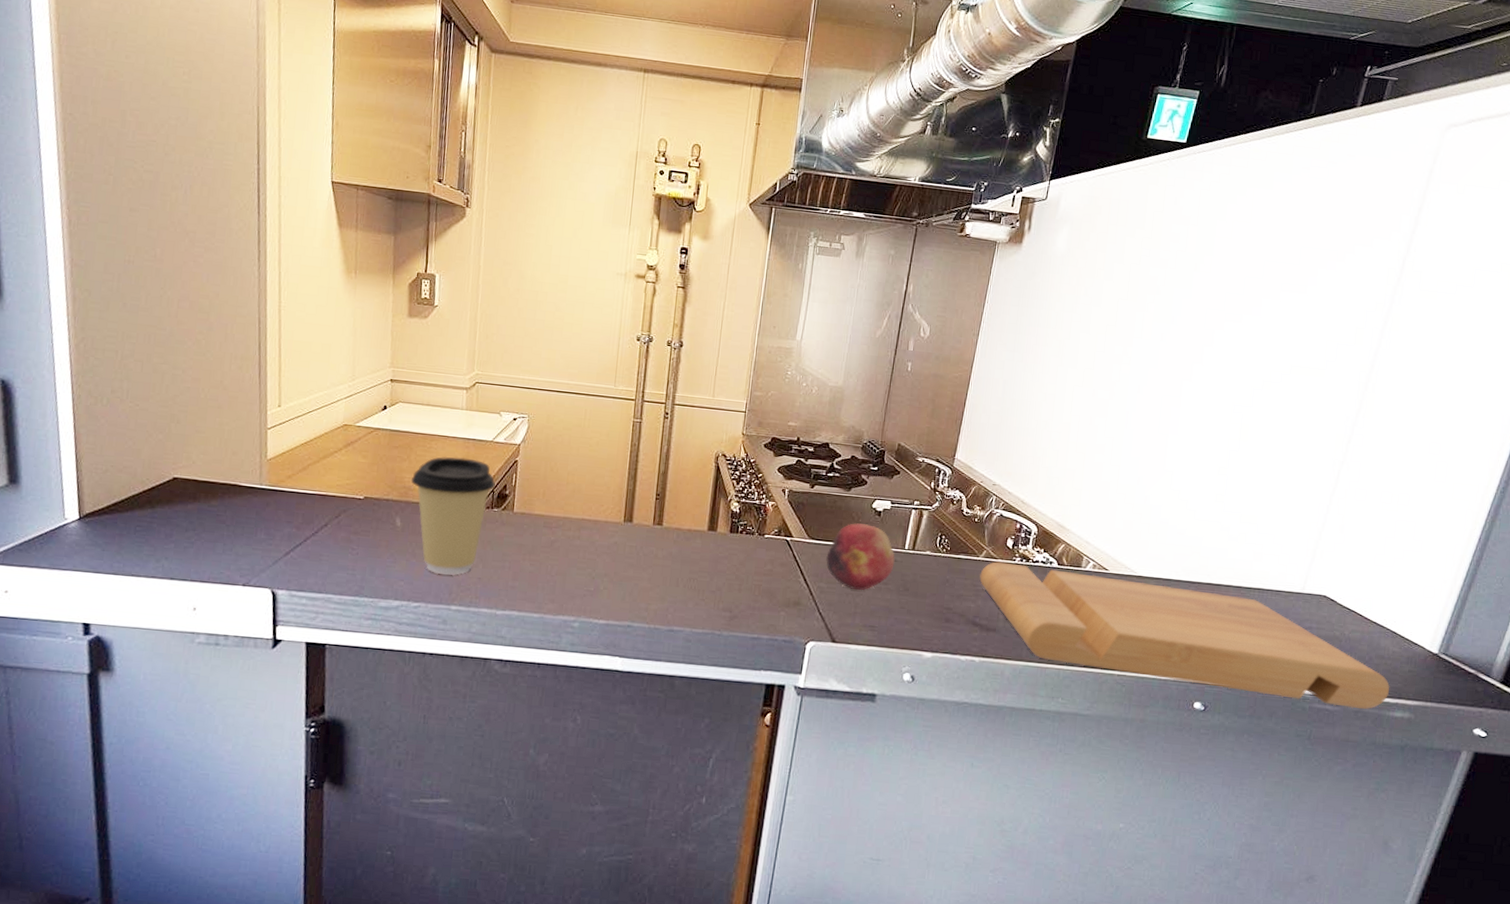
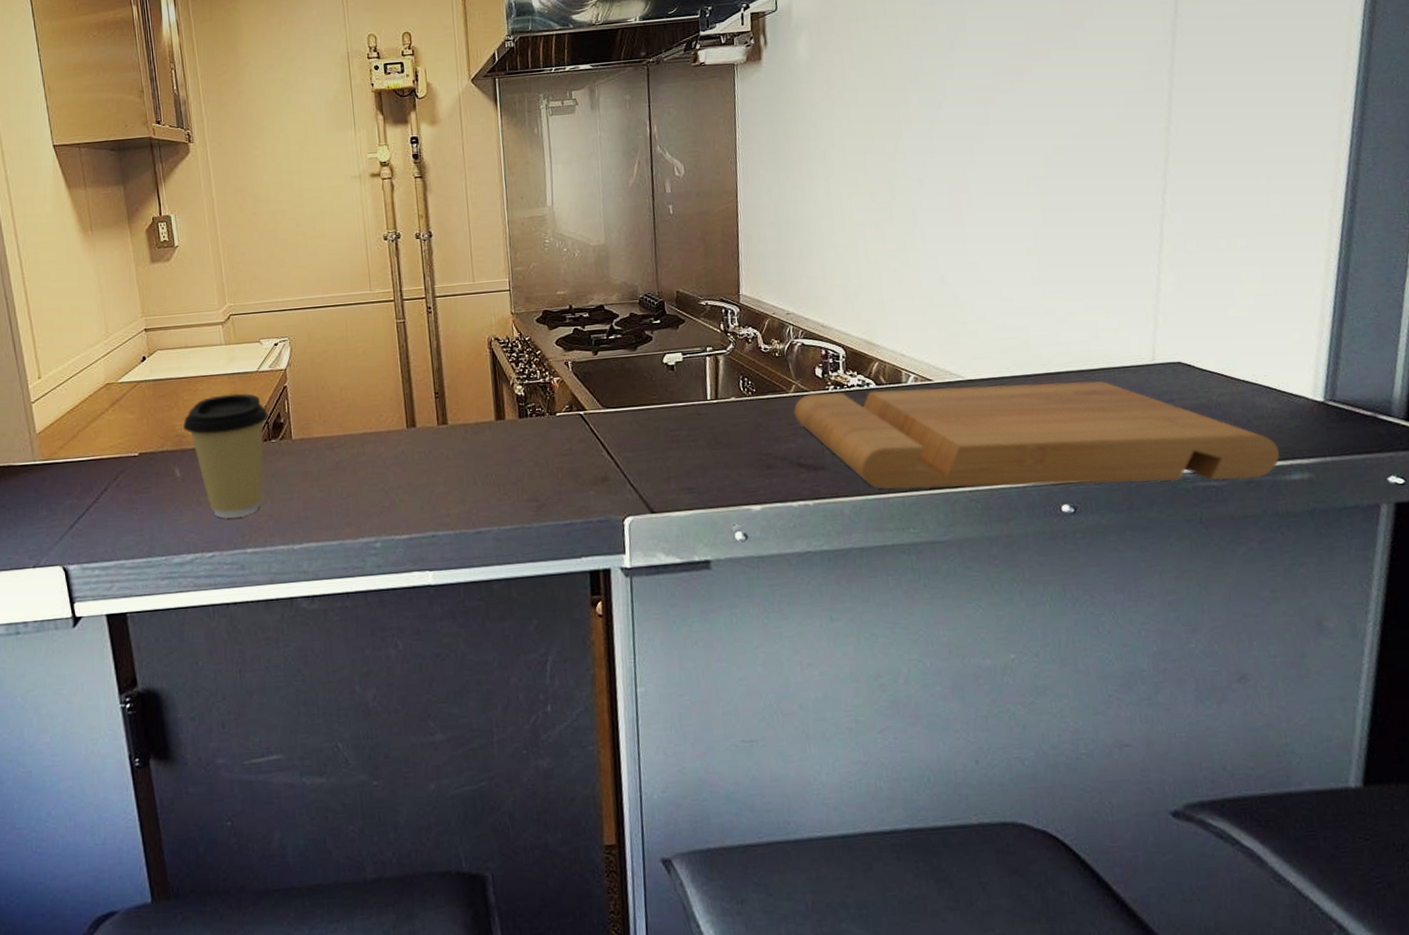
fruit: present [826,523,895,591] -> none [625,381,700,454]

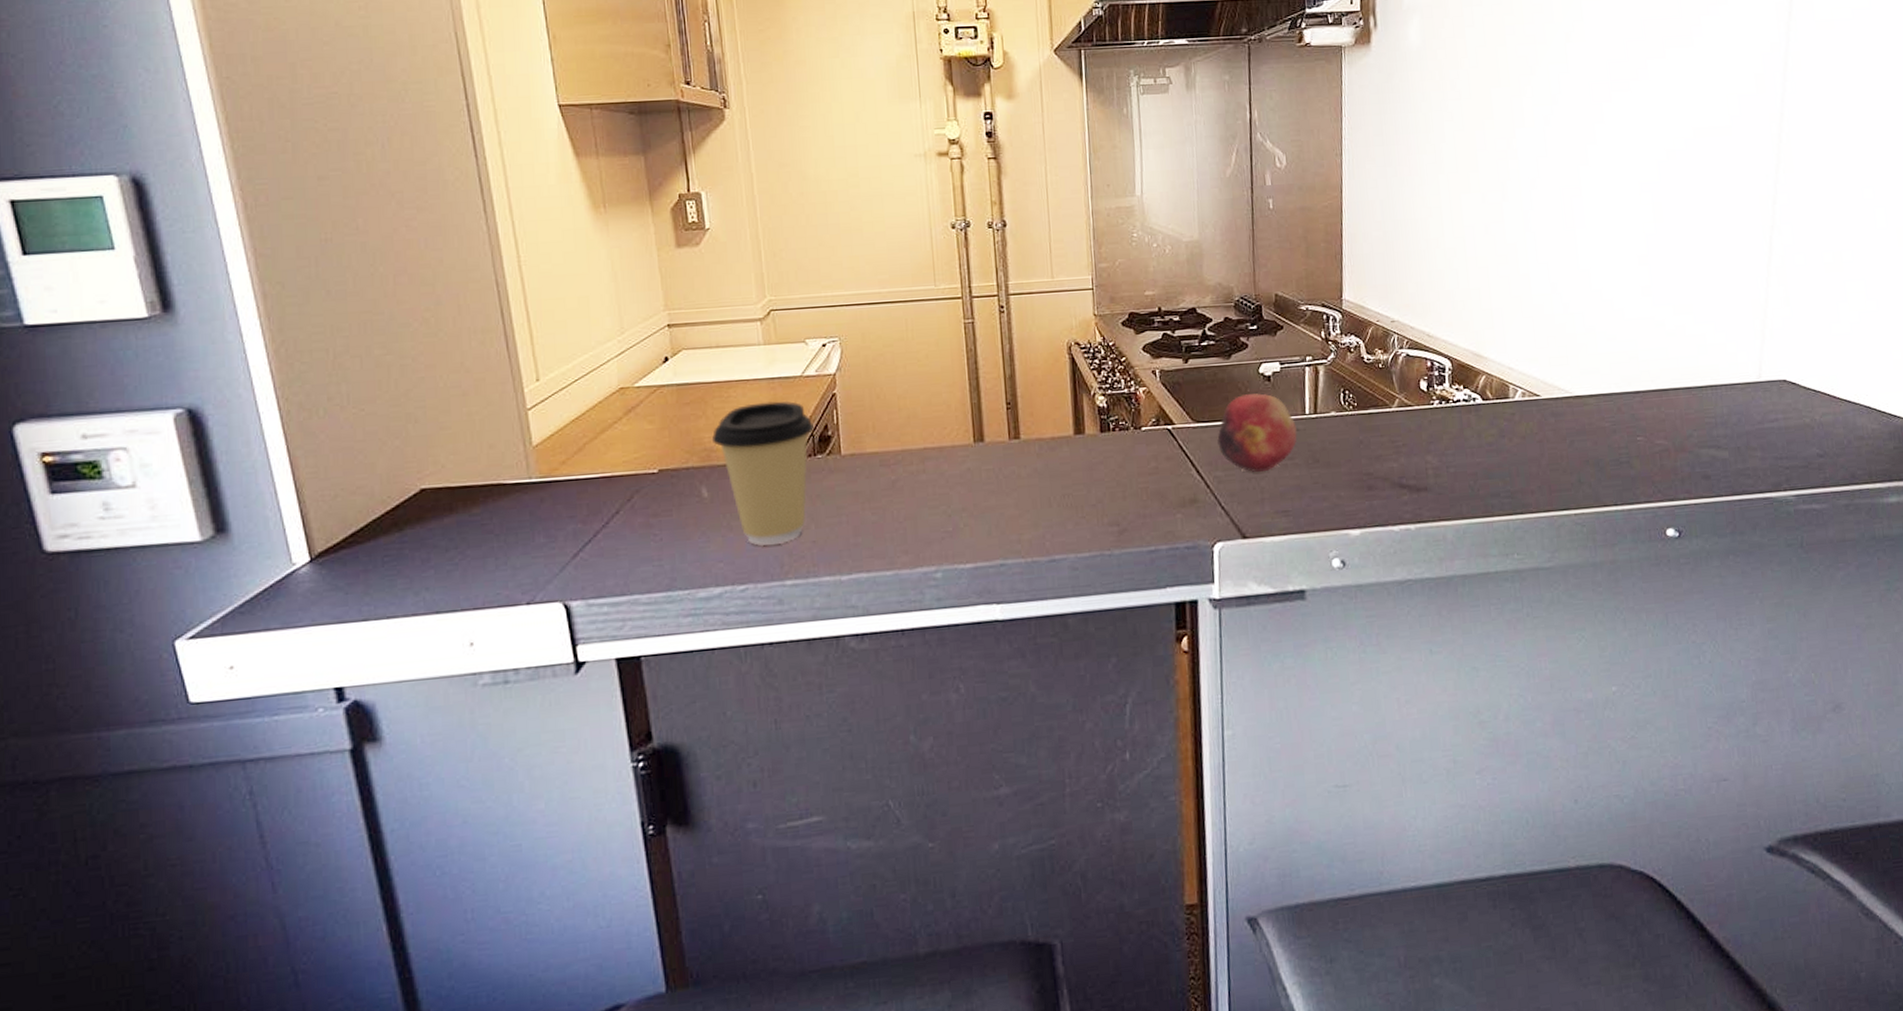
fruit: none [625,381,700,454] -> present [1217,393,1297,473]
cutting board: present [794,380,1280,489] -> none [1397,398,1878,512]

